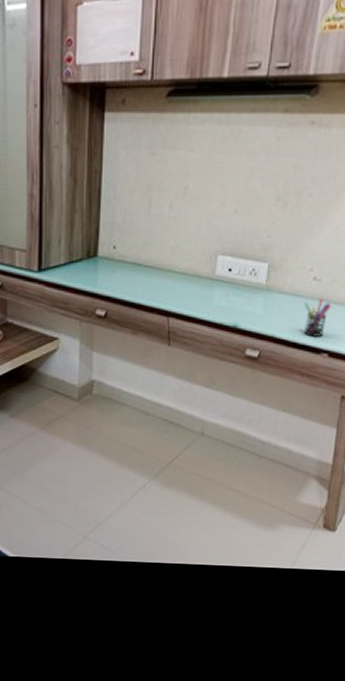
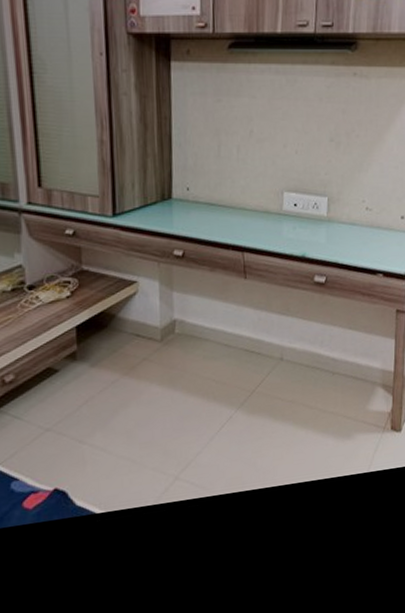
pen holder: present [303,298,331,337] -> none [361,225,382,260]

